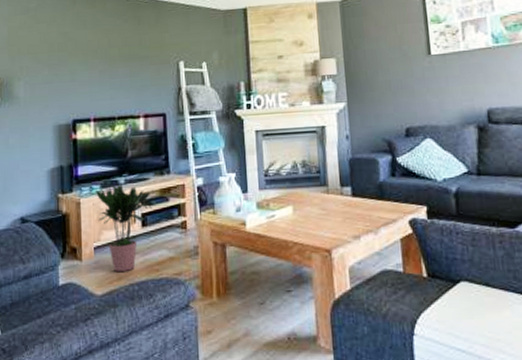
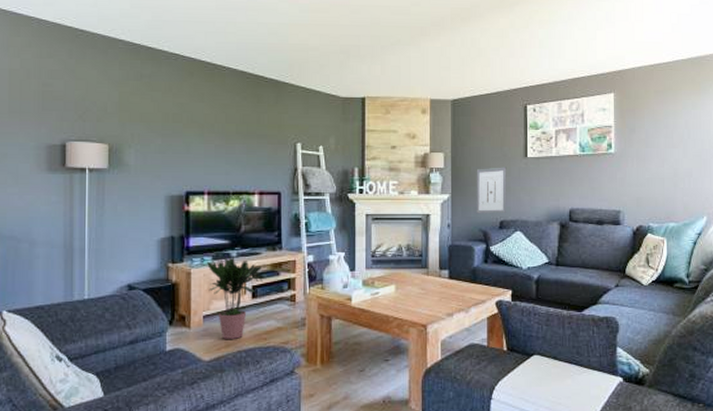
wall art: none [373,67,412,122] -> present [476,167,507,214]

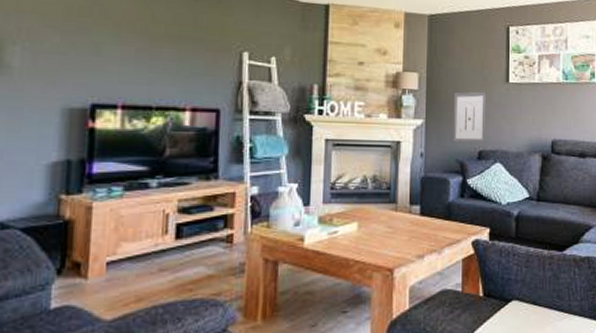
potted plant: present [206,256,263,339] -> none [114,186,191,292]

